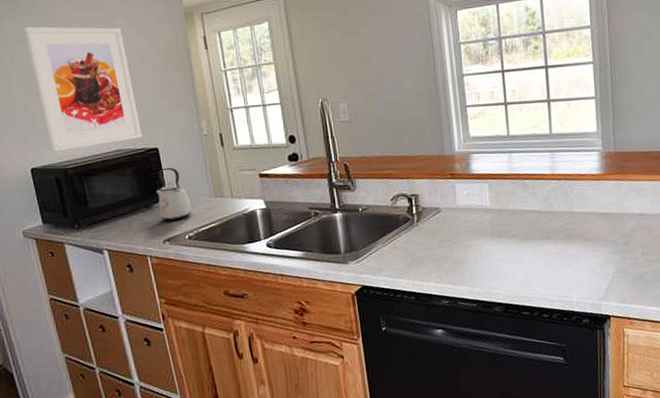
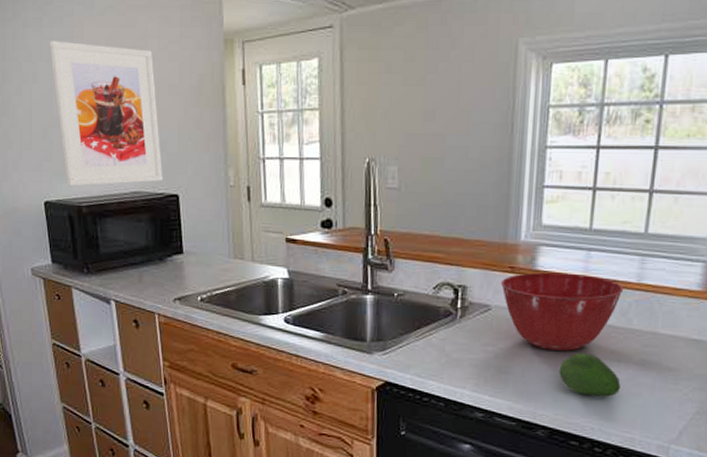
kettle: present [156,167,192,221] -> none [172,218,208,279]
mixing bowl: none [445,172,543,238] -> present [500,272,624,351]
fruit: none [503,236,554,272] -> present [559,353,621,397]

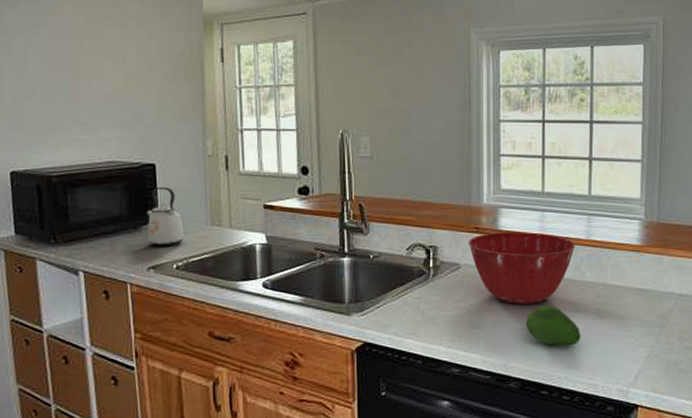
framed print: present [49,41,164,187] -> none [25,17,140,156]
kettle: none [172,218,208,279] -> present [147,187,185,246]

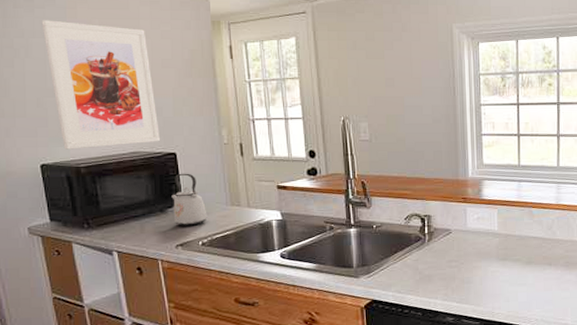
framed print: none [25,17,140,156] -> present [41,20,161,150]
mixing bowl: present [467,232,576,304] -> none [456,200,548,261]
fruit: present [526,305,581,346] -> none [507,261,553,294]

